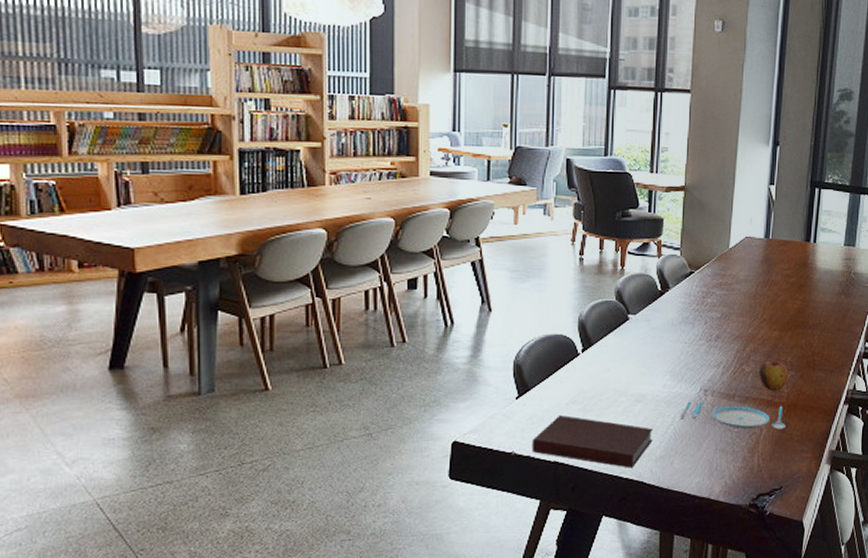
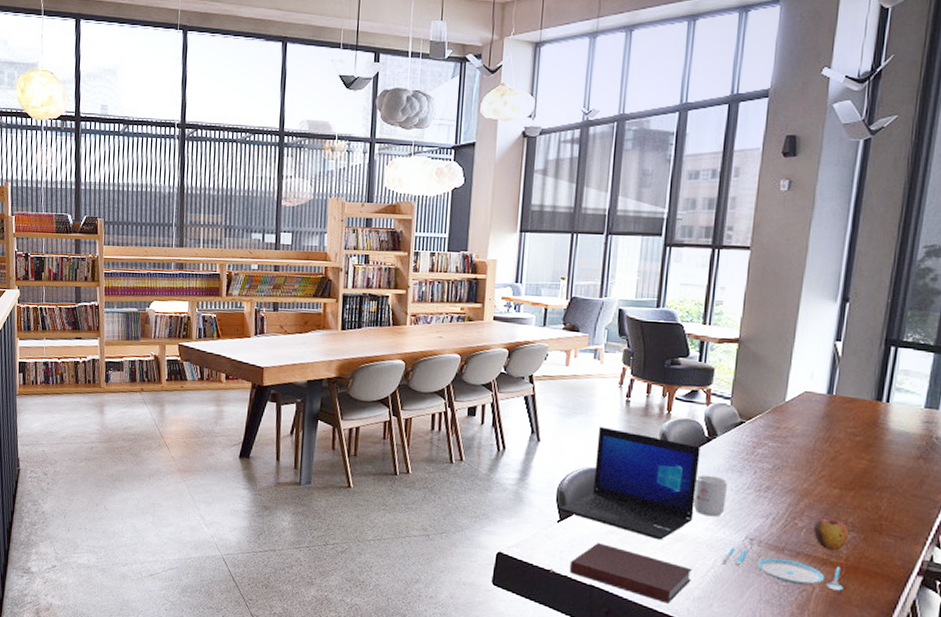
laptop: none [516,289,654,404] -> present [558,426,701,540]
mug: none [650,330,681,373] -> present [693,475,727,517]

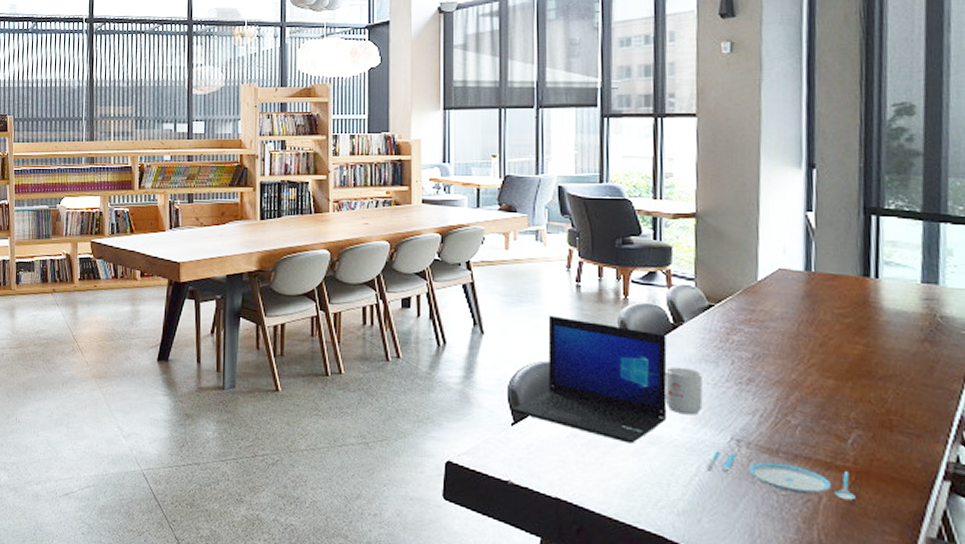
notebook: present [569,543,692,603] -> none [530,448,673,519]
apple: present [813,518,849,551] -> none [810,414,854,453]

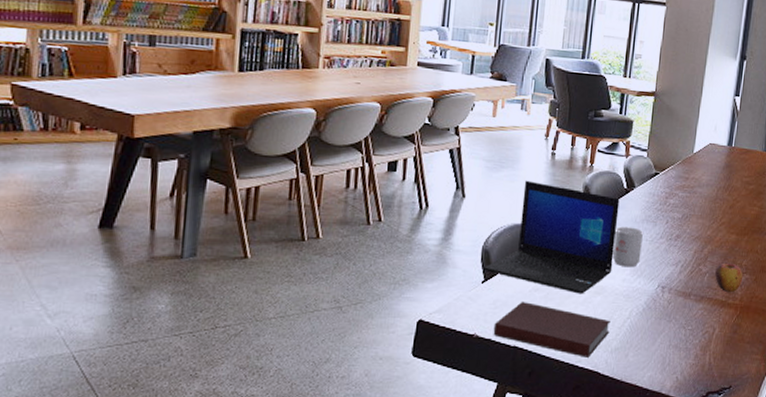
notebook: none [530,448,673,519] -> present [493,302,610,358]
plate: present [707,451,856,501] -> none [637,297,738,330]
apple: none [810,414,854,453] -> present [715,262,743,293]

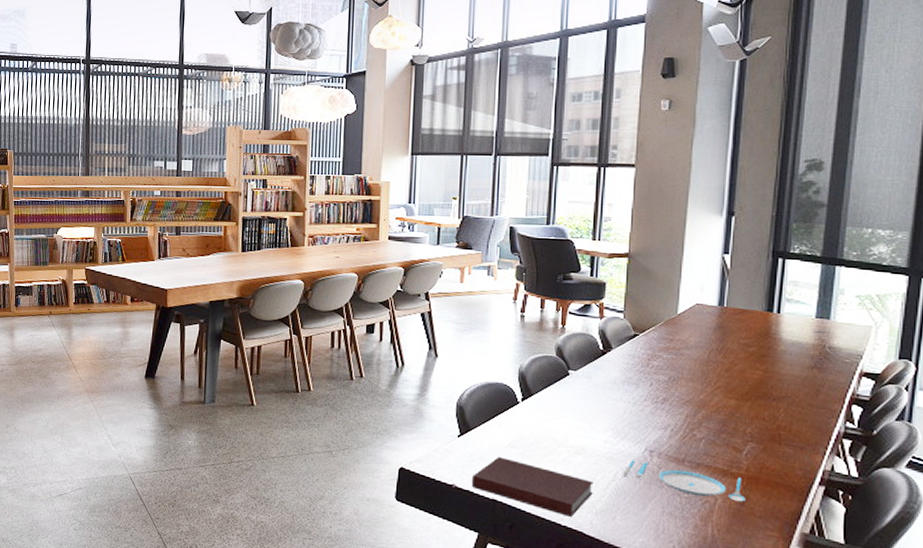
laptop: present [483,180,620,294] -> none [458,341,596,454]
mug: present [612,226,643,268] -> none [591,387,624,429]
plate: none [637,297,738,330] -> present [623,460,745,502]
apple: present [715,262,743,293] -> none [713,429,748,462]

